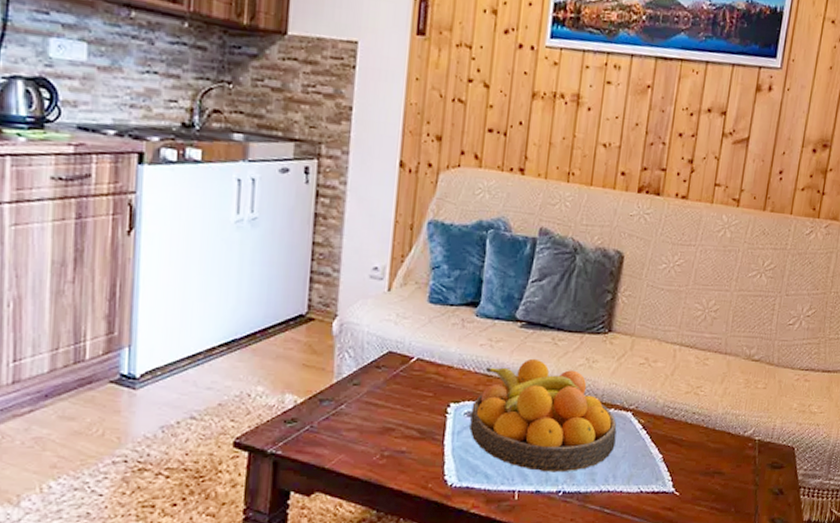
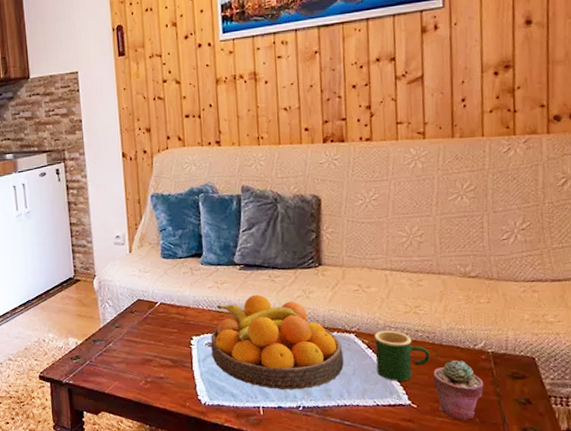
mug: none [646,410,703,467] -> present [374,330,431,381]
potted succulent: none [699,446,746,510] -> present [432,359,484,420]

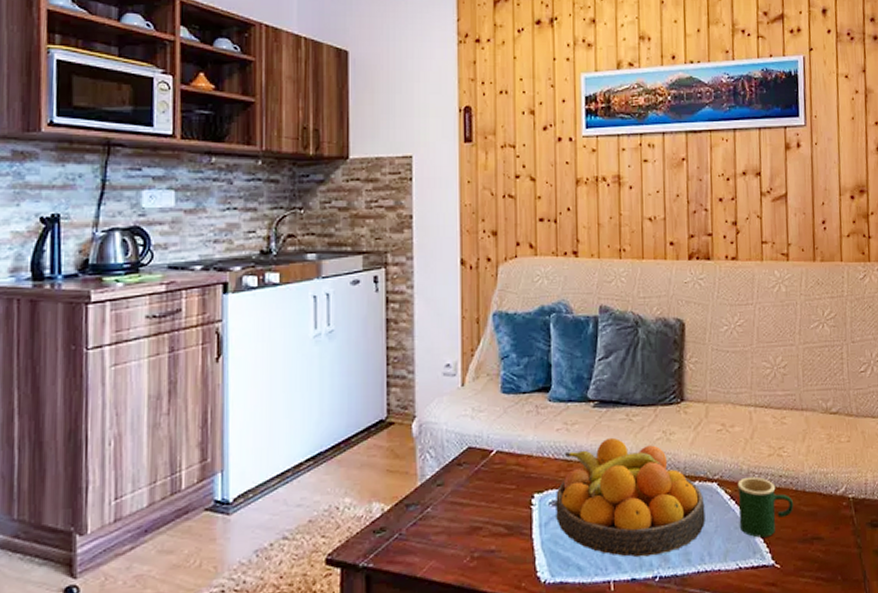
potted succulent: present [432,359,484,420] -> none [795,508,846,580]

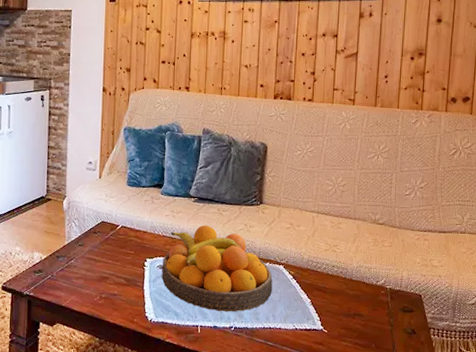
mug: present [737,476,794,538] -> none [298,264,342,309]

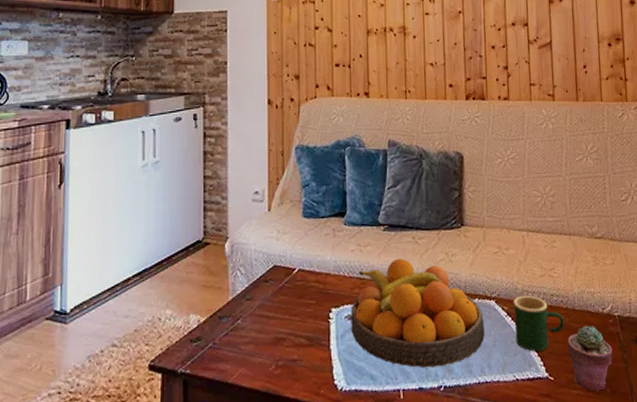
mug: none [298,264,342,309] -> present [513,295,565,352]
potted succulent: none [342,293,381,345] -> present [567,325,613,392]

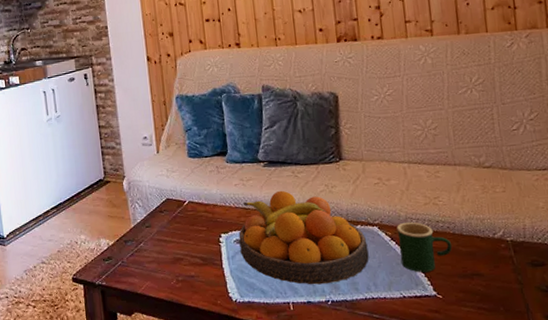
potted succulent: present [567,325,613,392] -> none [455,249,506,310]

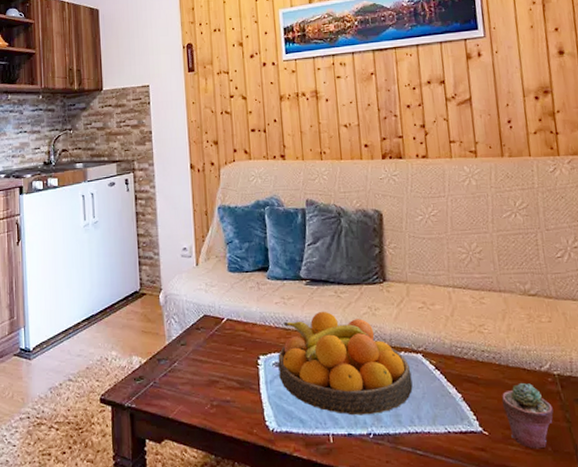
mug: present [396,221,453,273] -> none [441,350,499,406]
potted succulent: none [455,249,506,310] -> present [501,382,554,449]

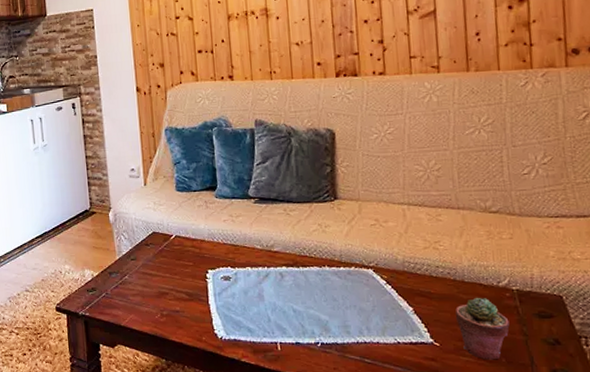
fruit bowl: present [278,311,413,416] -> none [226,228,363,326]

